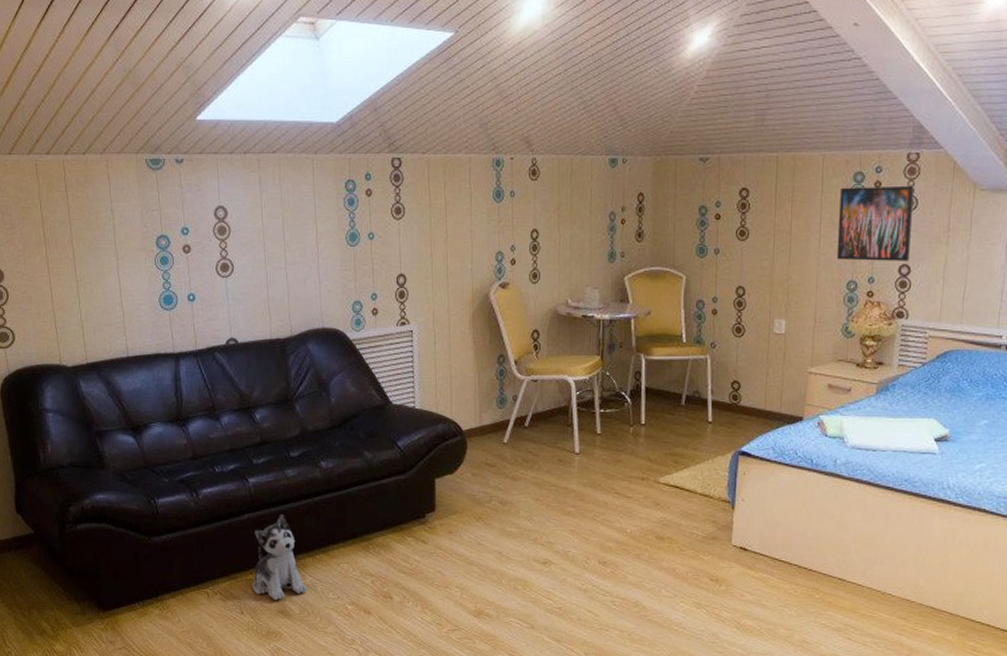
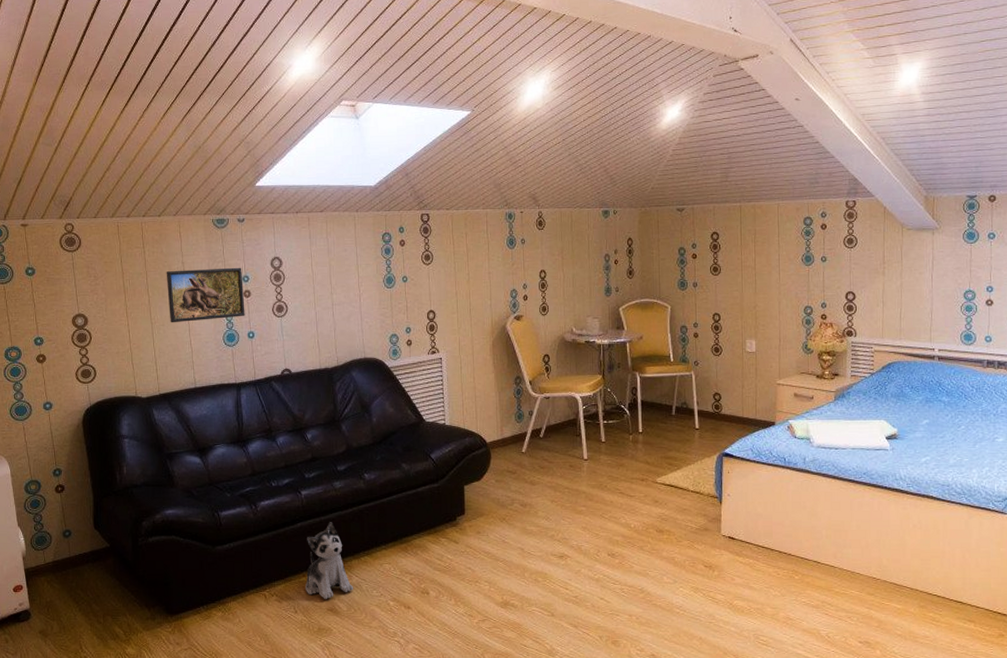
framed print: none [92,217,184,281] -> present [166,267,245,323]
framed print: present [836,185,914,261] -> none [793,227,854,290]

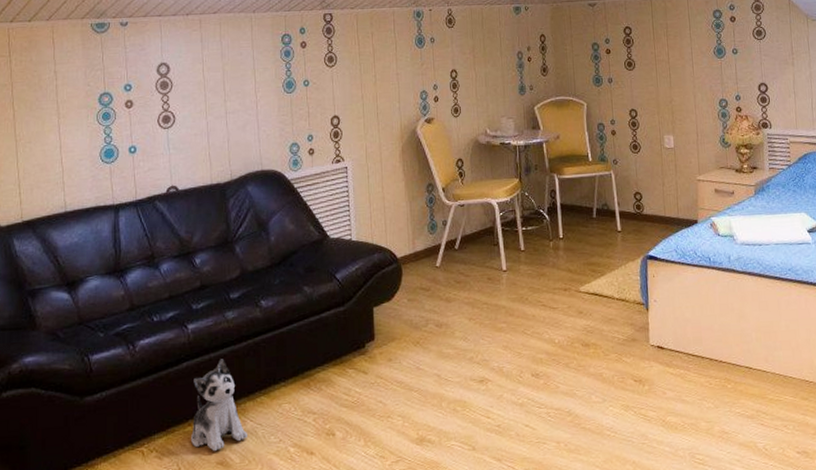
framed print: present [166,267,245,323] -> none [35,75,126,140]

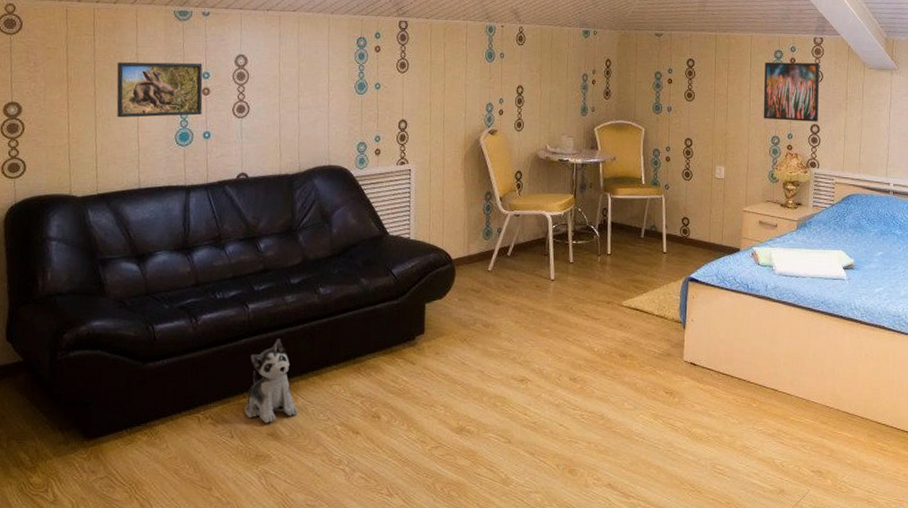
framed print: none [35,75,126,140] -> present [116,61,203,118]
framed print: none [704,19,766,82] -> present [763,62,820,122]

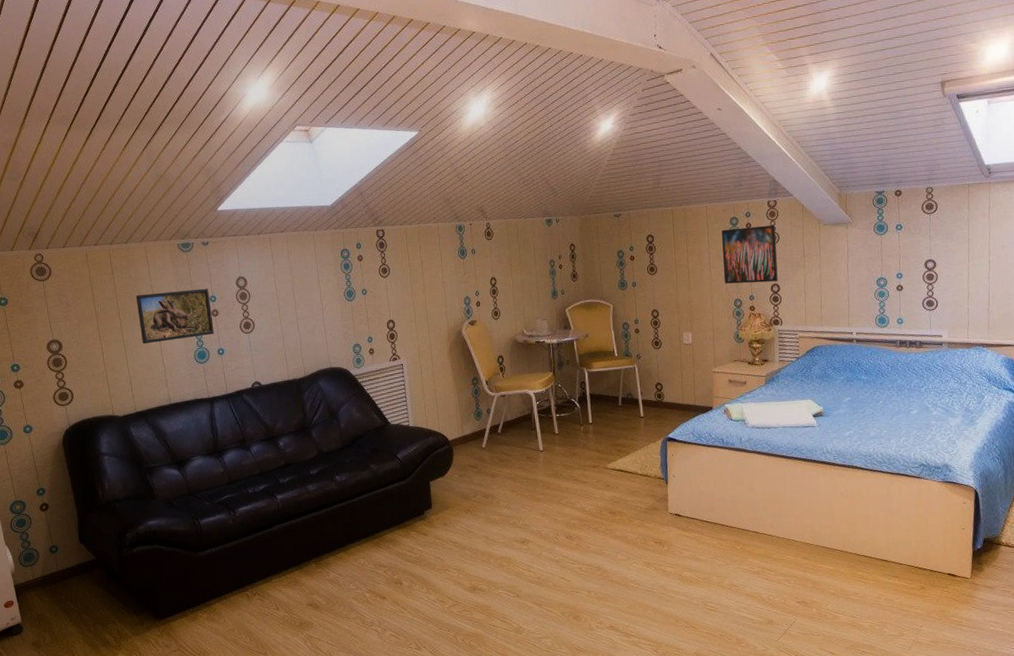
plush toy: present [245,339,298,424] -> none [284,523,331,596]

